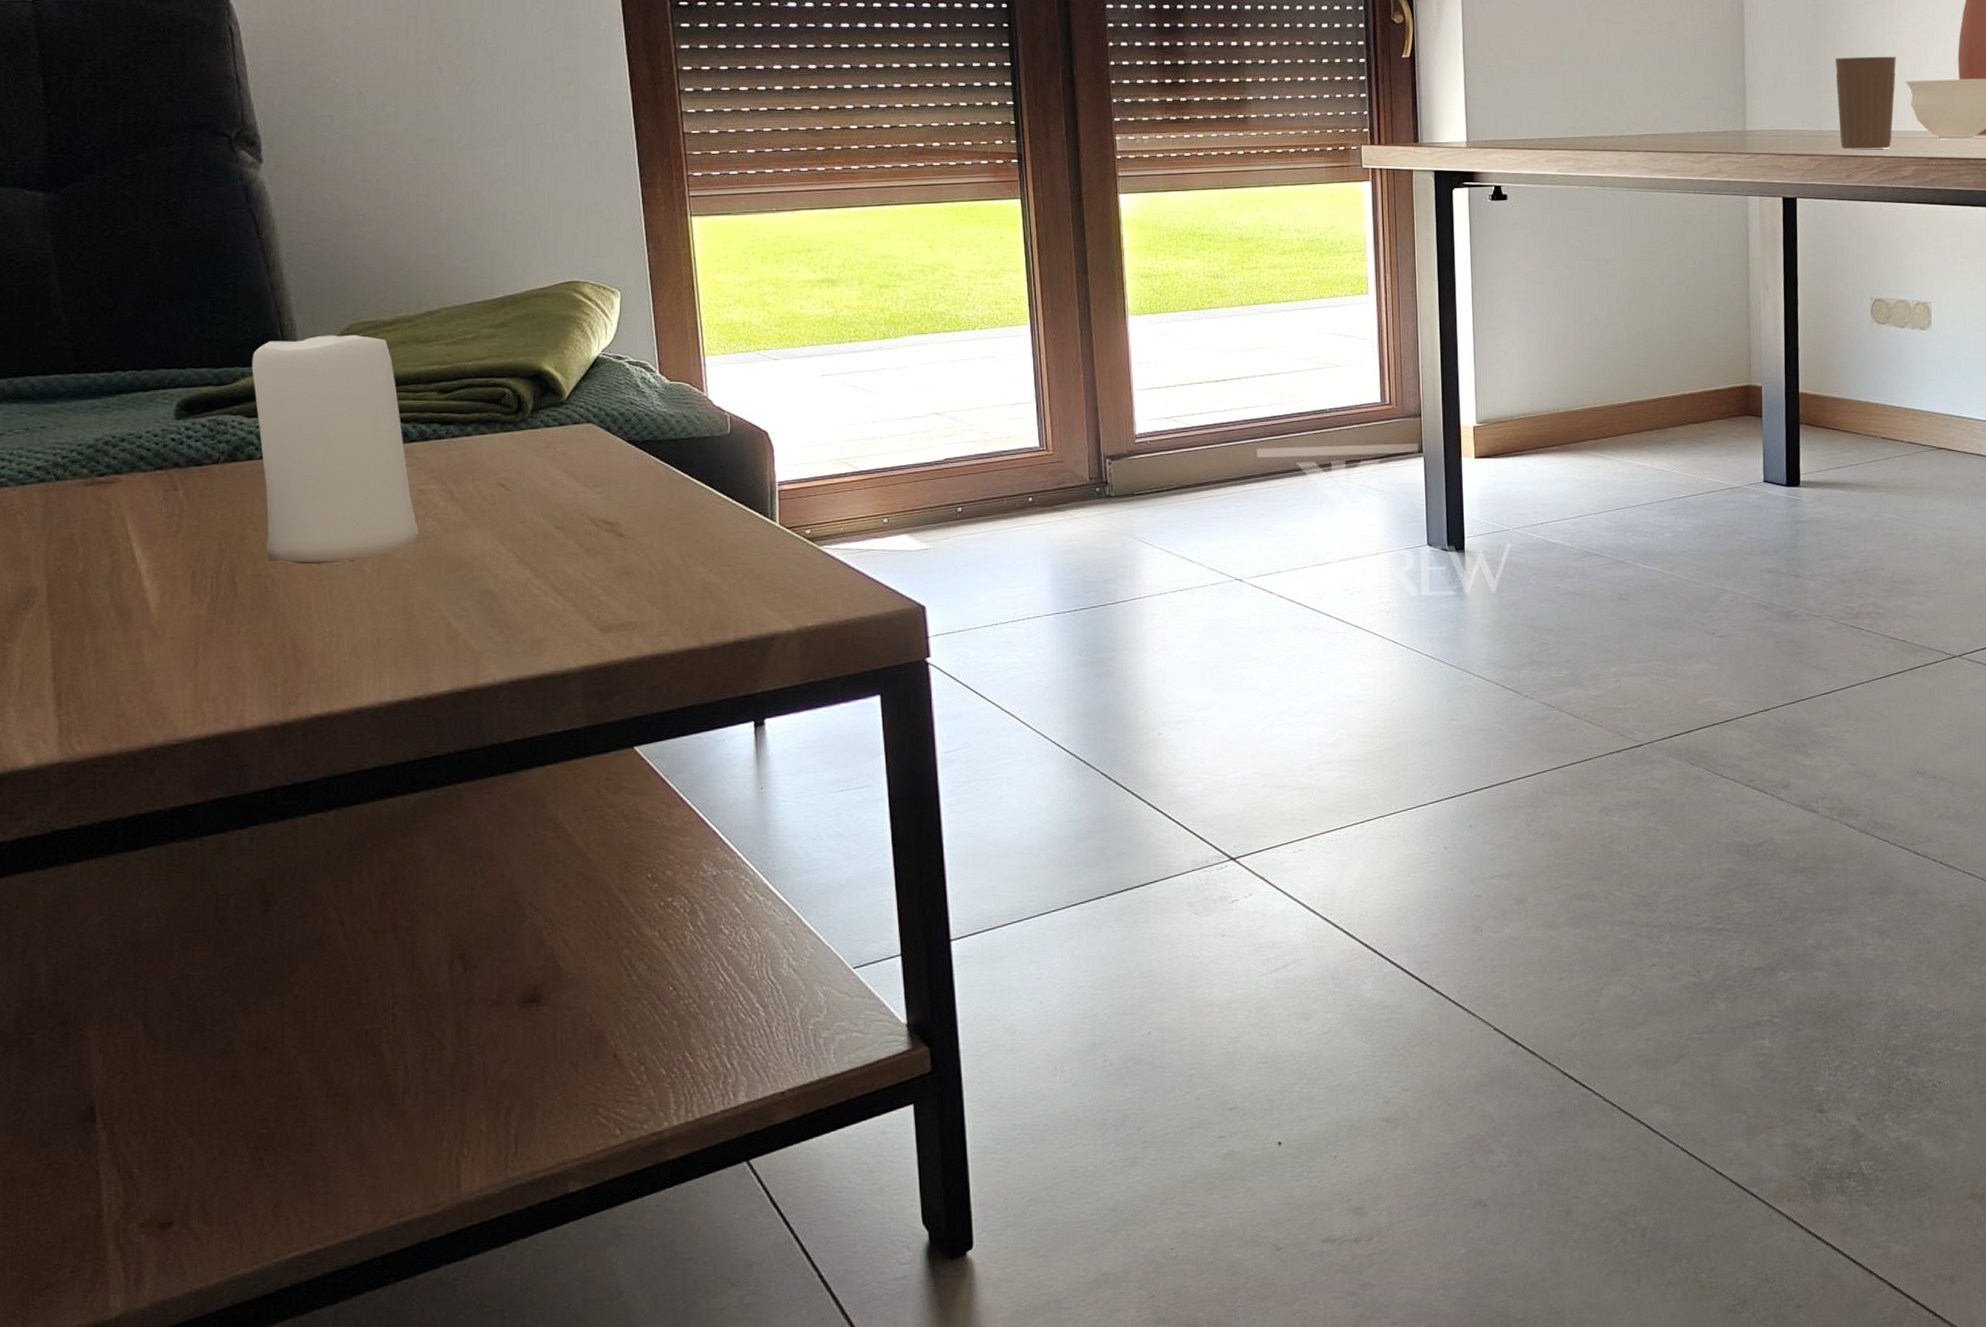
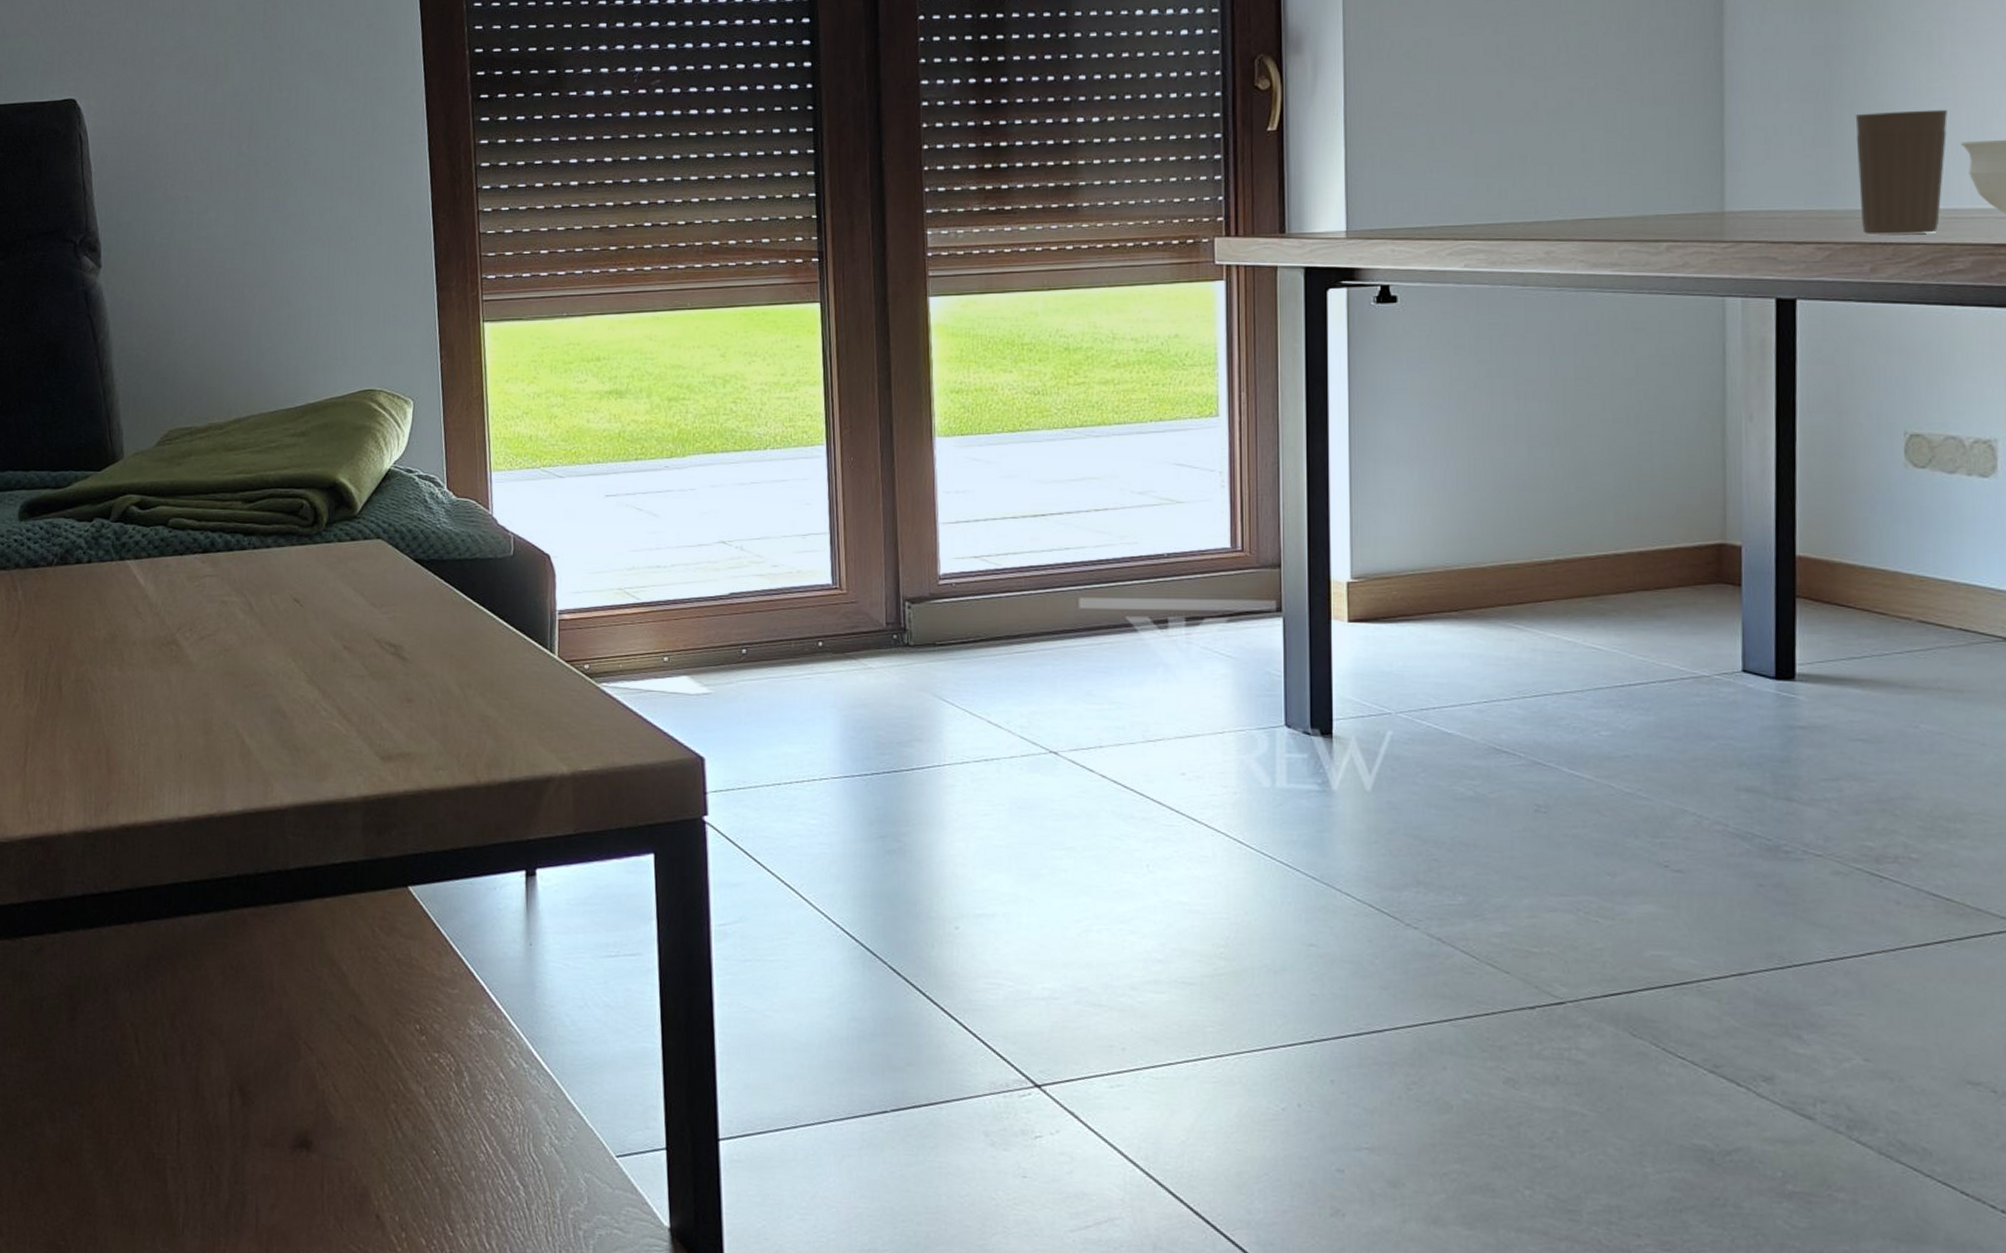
candle: present [251,334,419,565] -> none [83,441,220,672]

